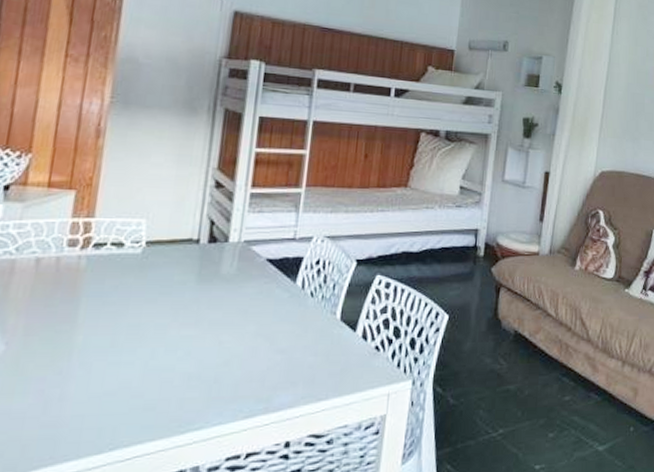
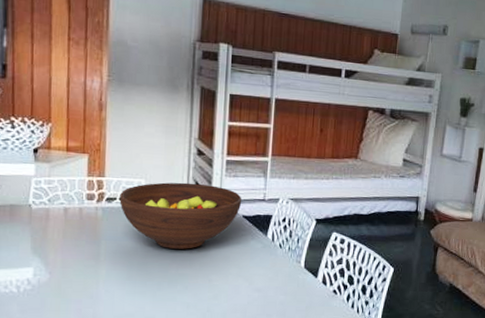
fruit bowl: none [110,221,268,304] -> present [119,182,242,249]

